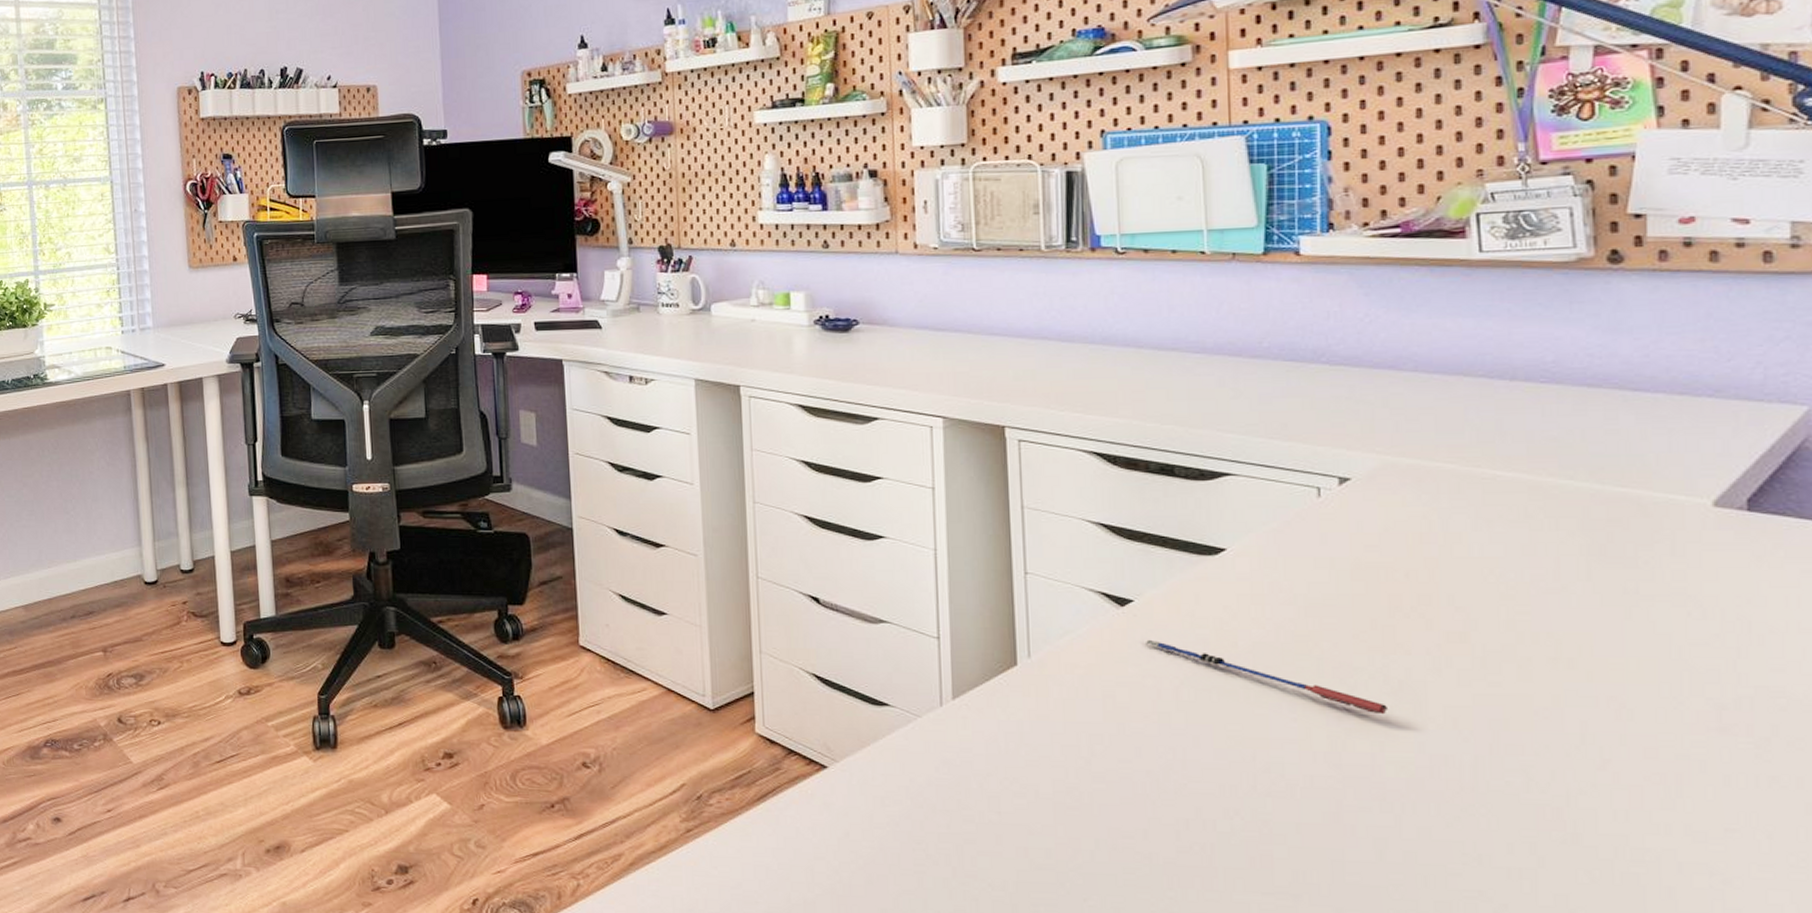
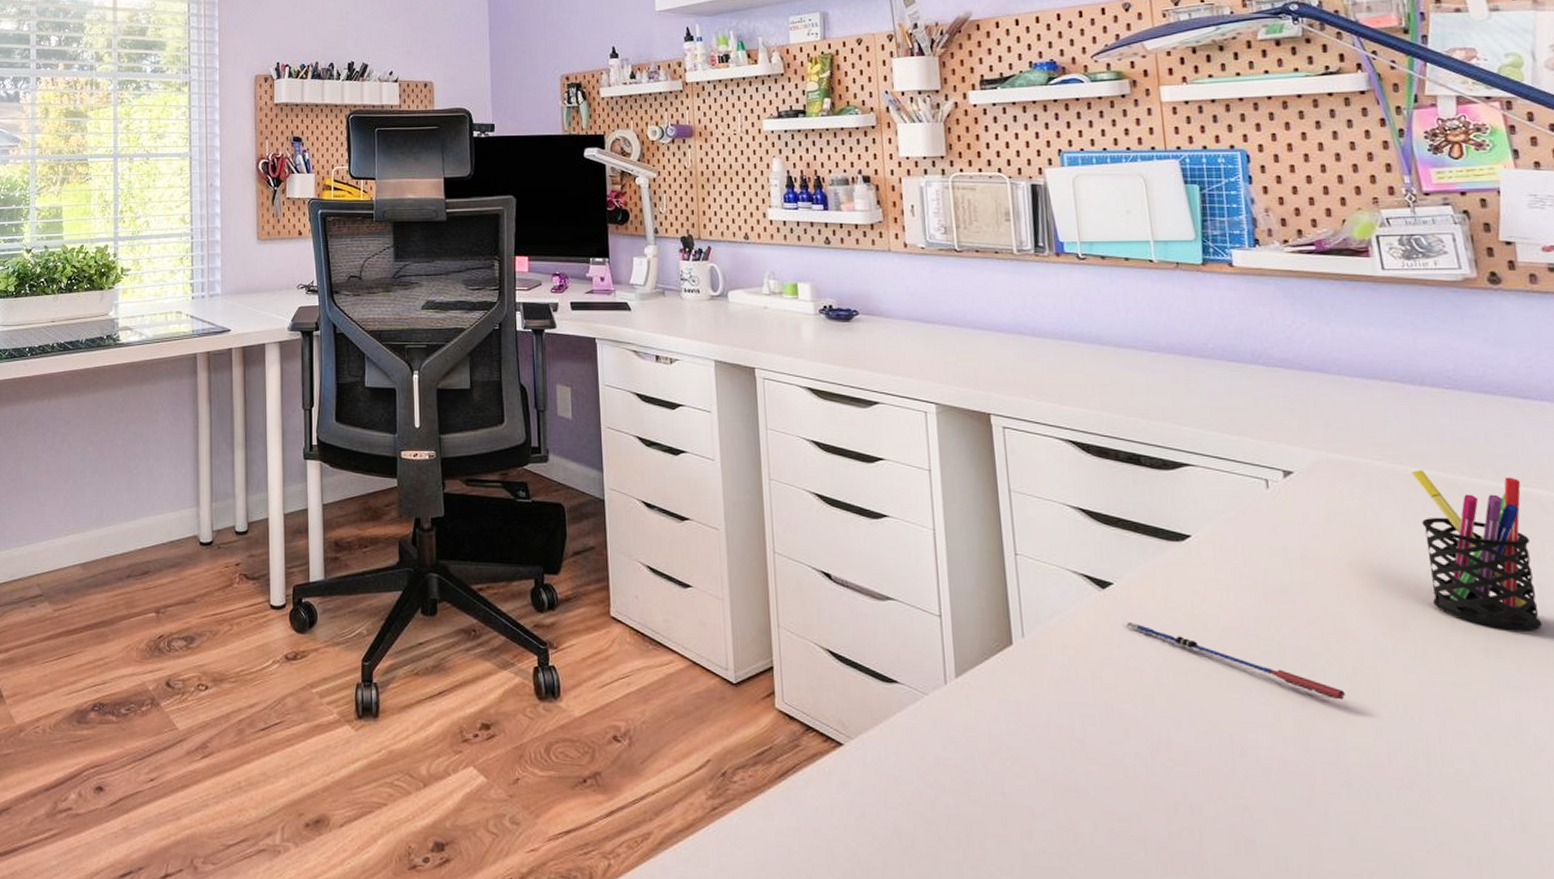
pen holder: none [1489,472,1624,639] -> present [1411,469,1542,630]

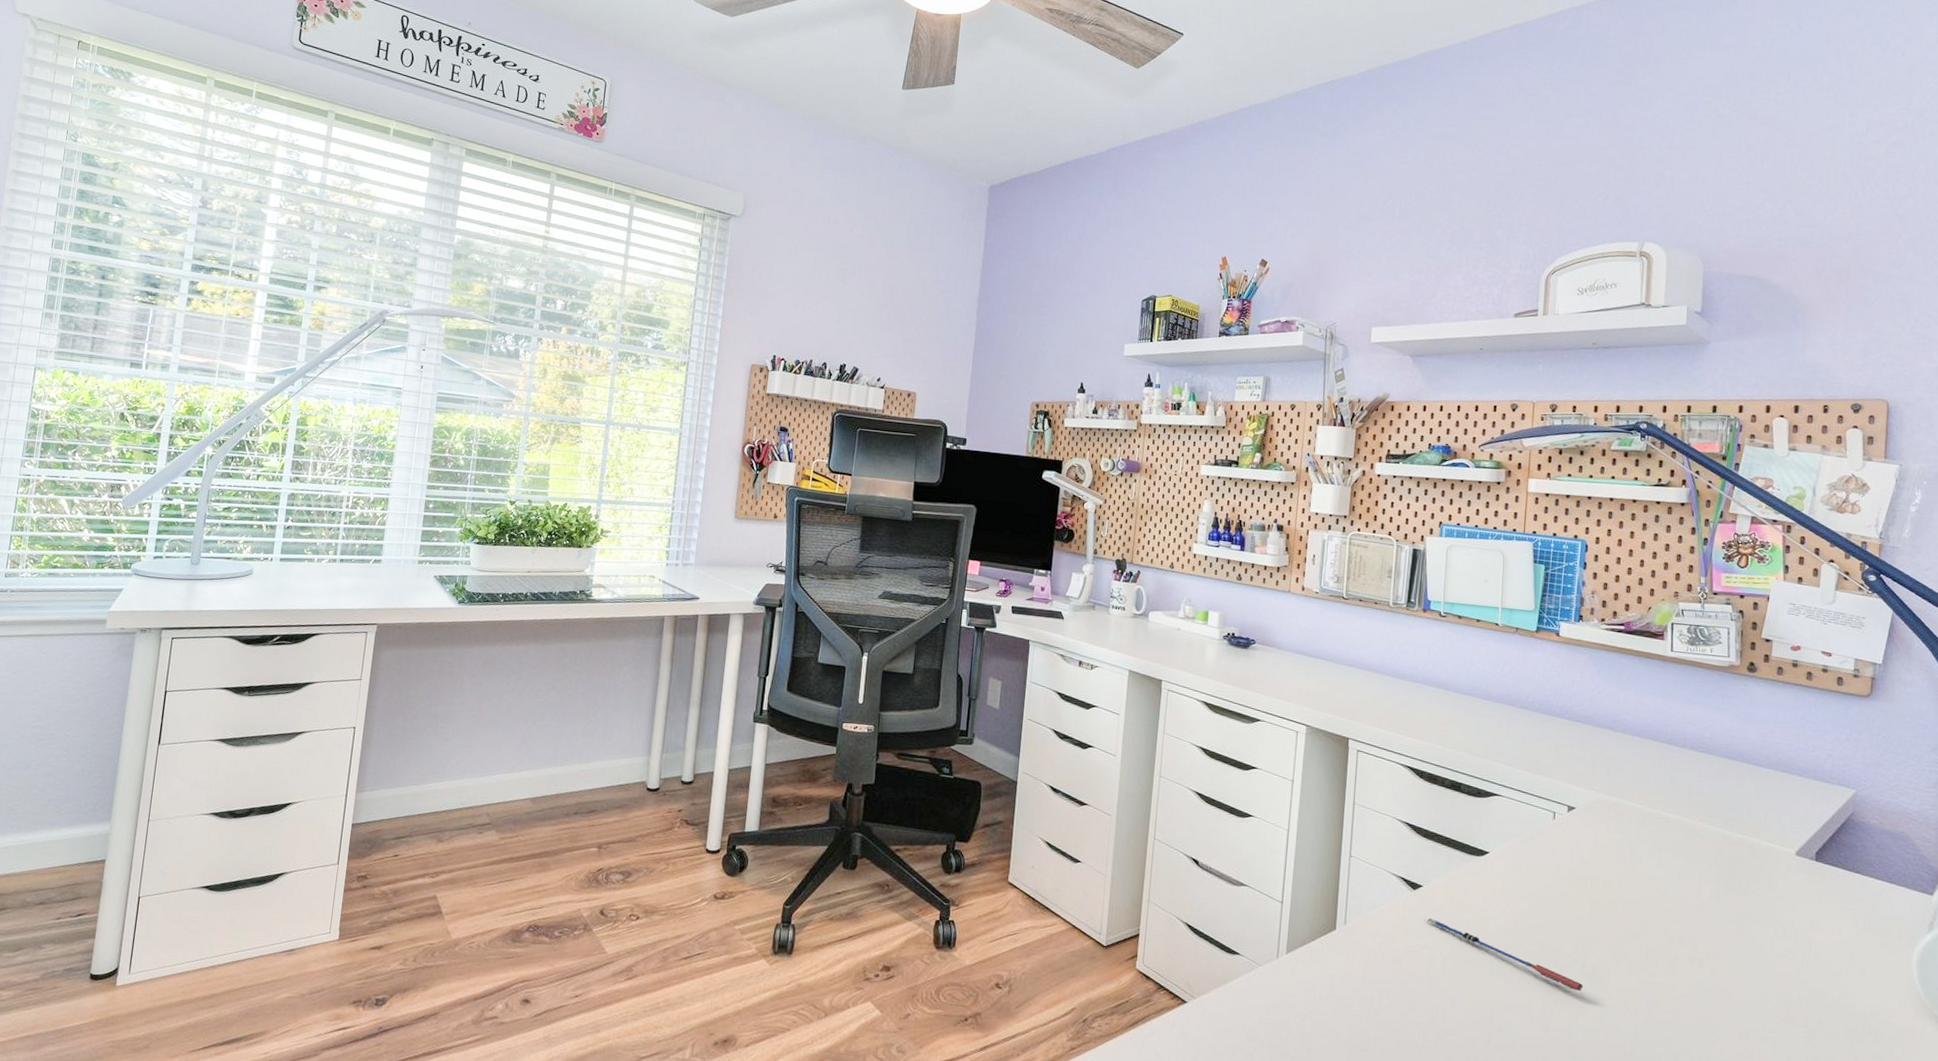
pen holder: present [1411,469,1542,630] -> none [1660,814,1741,947]

